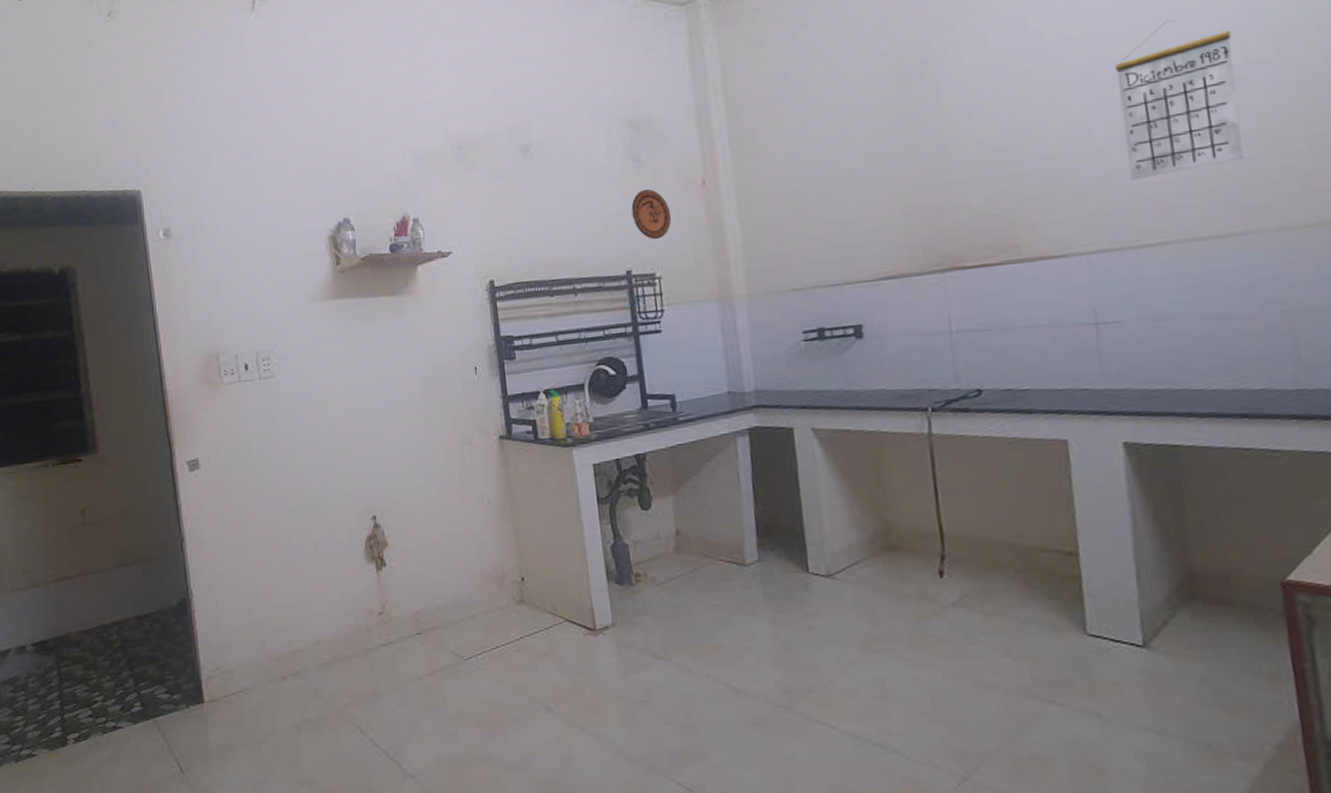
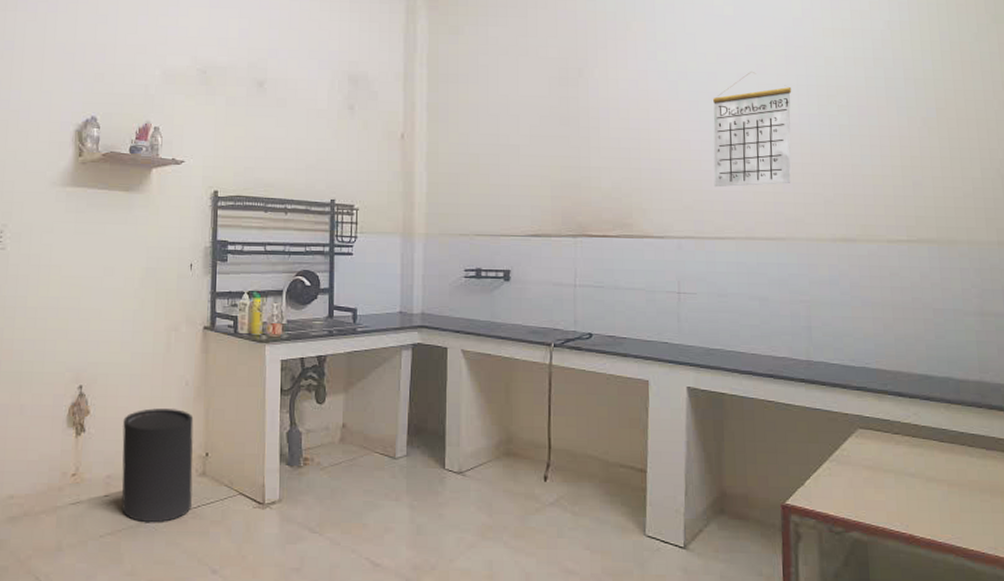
trash can: none [425,531,514,661] -> present [121,408,194,523]
decorative plate: present [631,188,672,240] -> none [342,133,374,178]

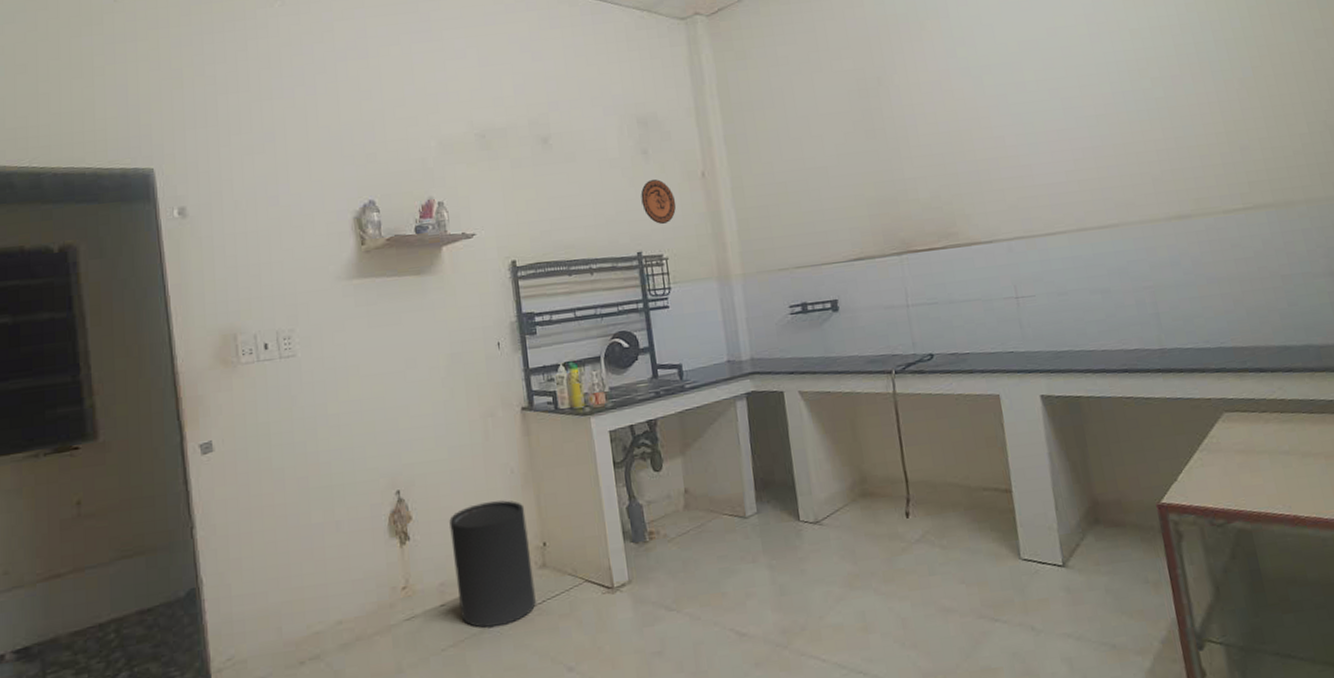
decorative plate: none [342,133,374,178] -> present [641,179,676,225]
calendar: present [713,72,792,188] -> none [1021,55,1115,182]

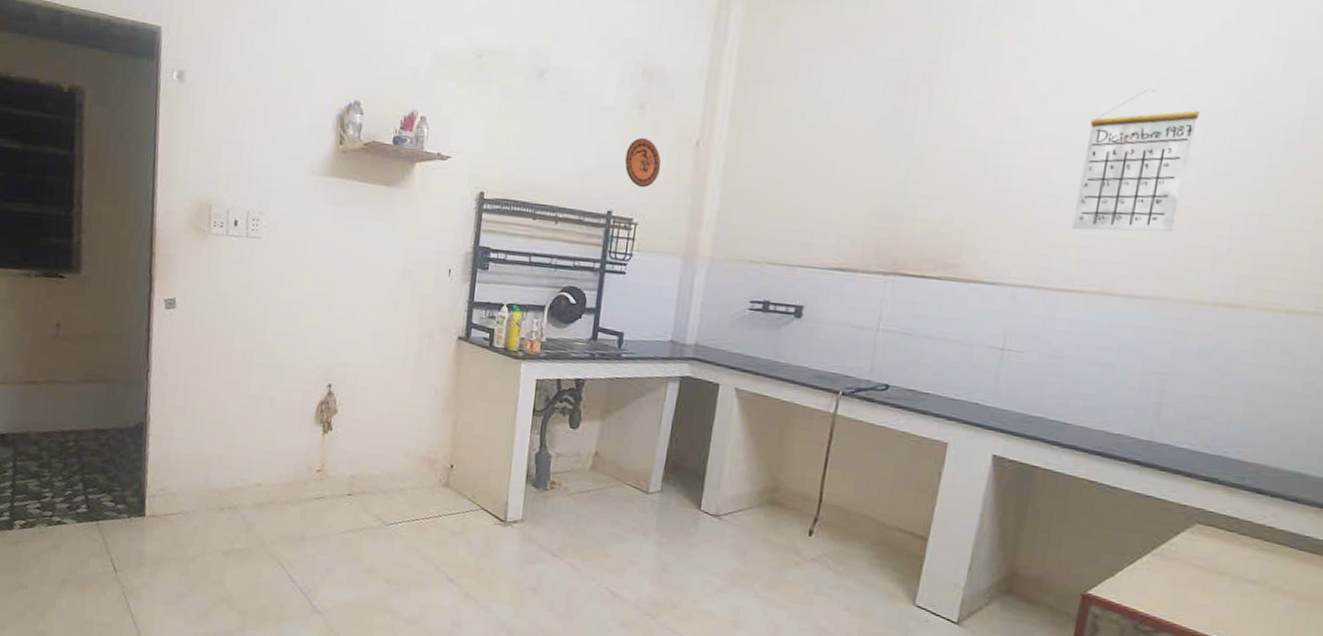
trash can: present [449,500,536,628] -> none [363,414,441,527]
calendar: none [1021,55,1115,182] -> present [1071,89,1200,232]

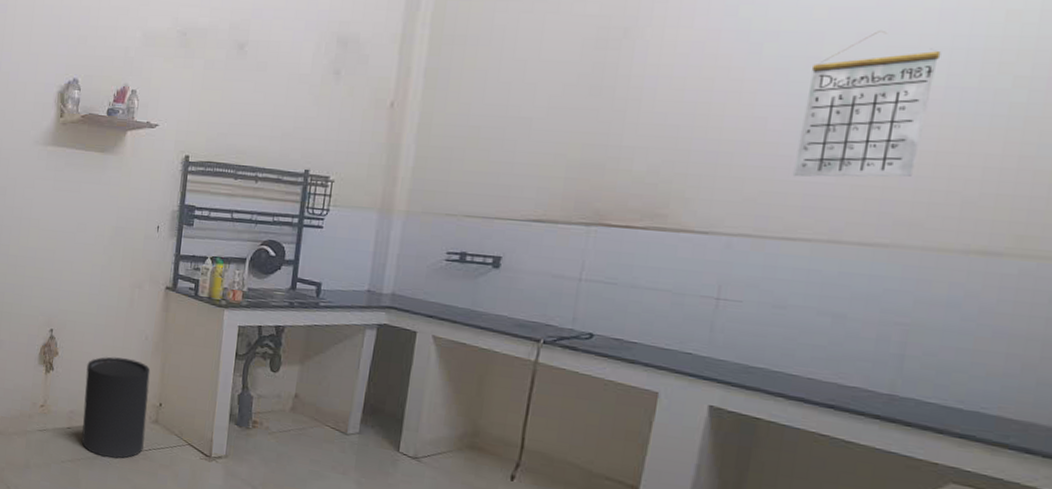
trash can: none [363,414,441,527] -> present [81,357,151,459]
decorative plate: present [625,137,661,188] -> none [321,101,357,148]

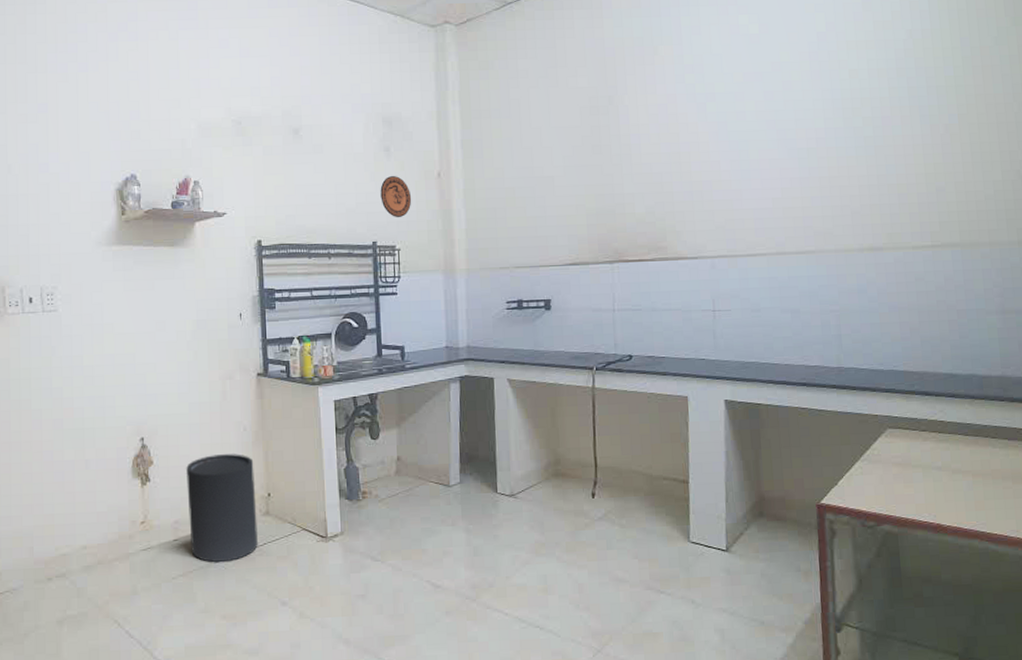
decorative plate: none [321,101,357,148] -> present [380,175,412,218]
calendar: present [792,31,942,177] -> none [741,89,819,206]

